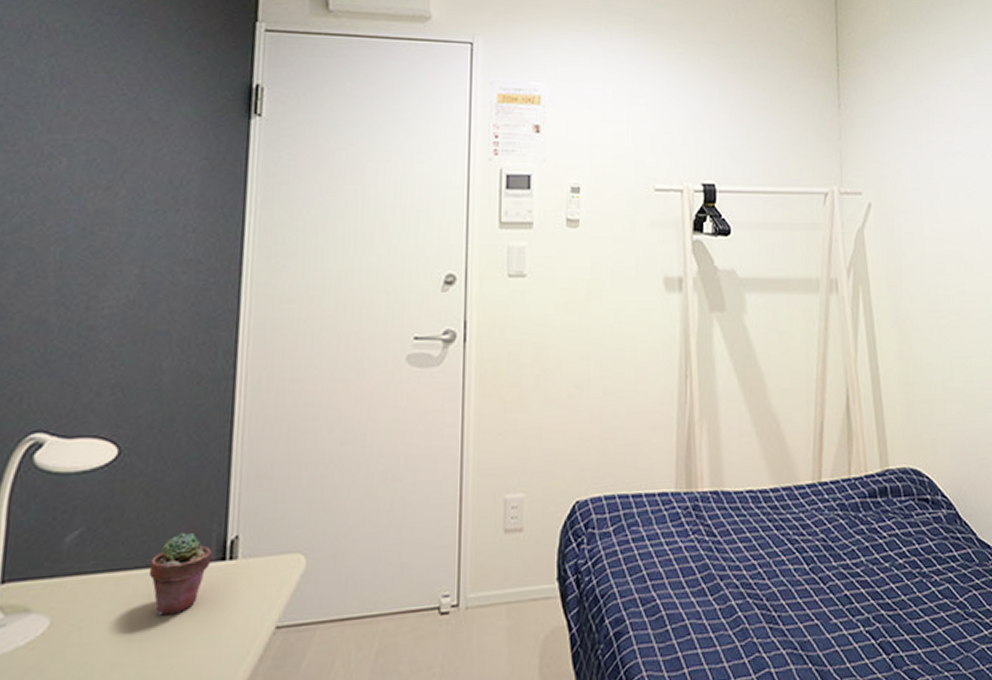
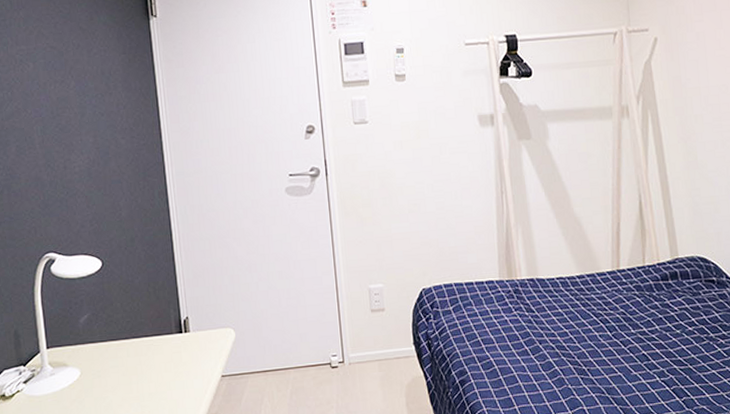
potted succulent: present [148,532,212,616] -> none [134,315,173,369]

